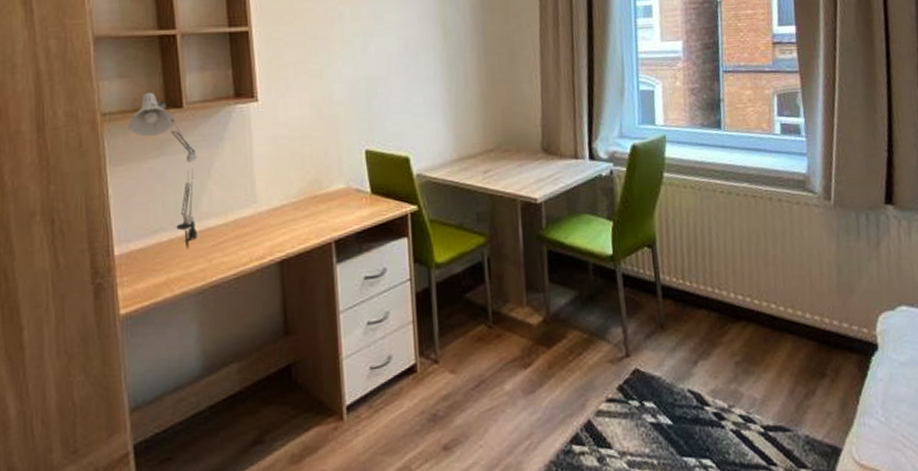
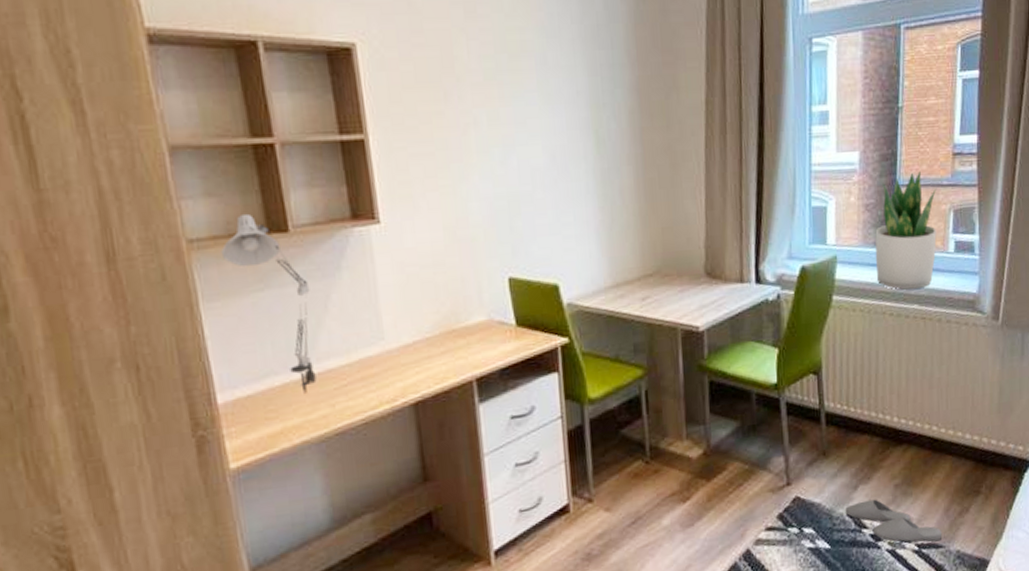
slippers: none [685,376,789,425] -> present [845,499,943,542]
planter: none [701,59,763,169] -> present [875,171,937,290]

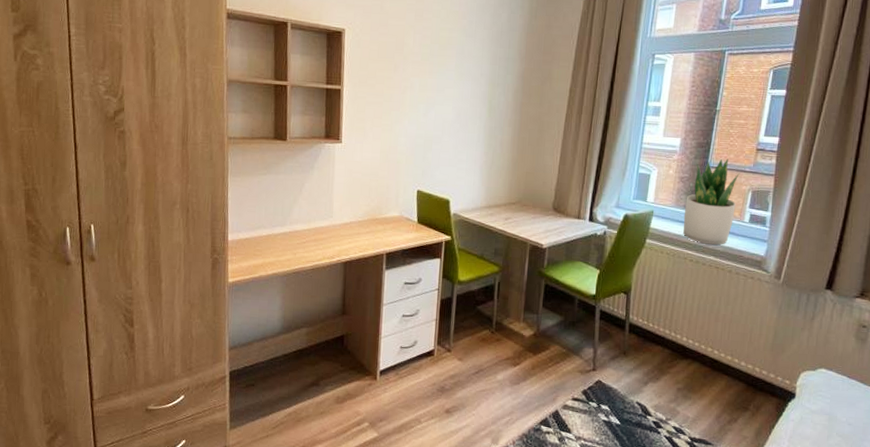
desk lamp: present [220,213,317,393] -> none [245,126,293,243]
slippers: present [845,499,943,542] -> none [635,395,712,439]

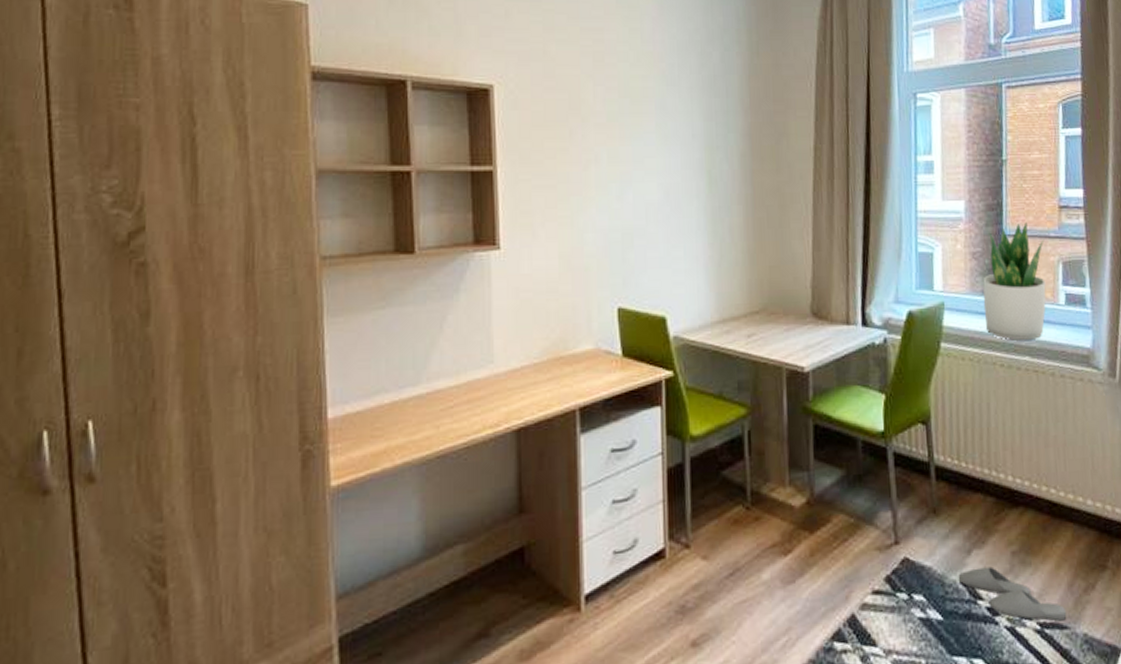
slippers: none [635,395,712,439] -> present [958,566,1067,621]

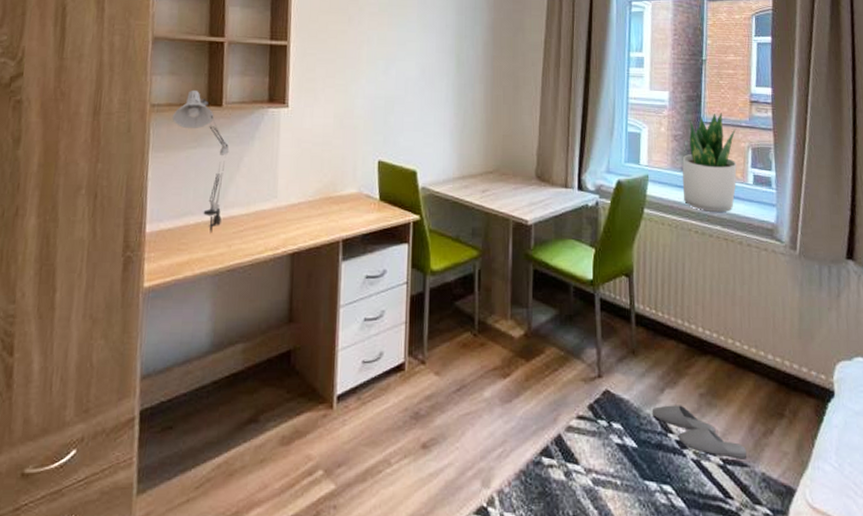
desk lamp: none [350,234,428,413] -> present [172,89,230,233]

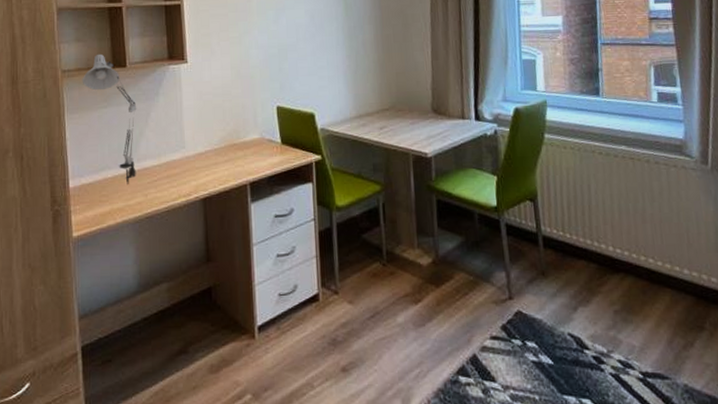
slippers: present [652,405,747,459] -> none [566,322,668,372]
planter: present [682,113,737,212] -> none [581,32,640,132]

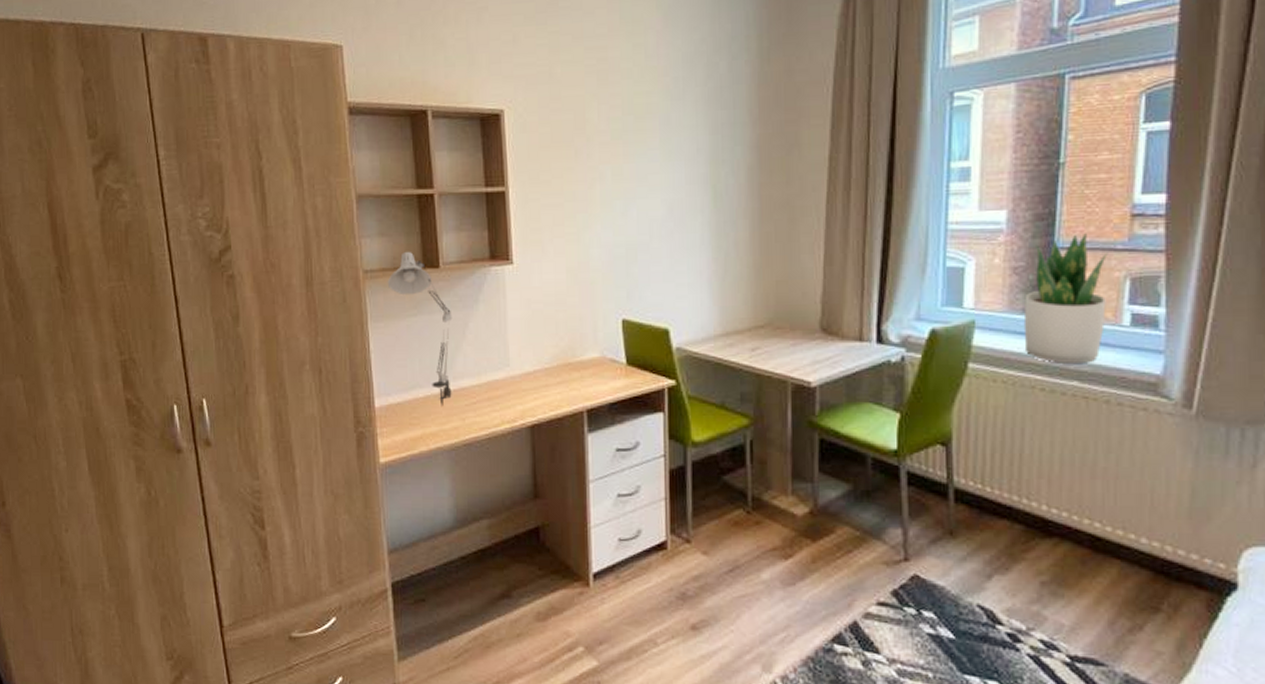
planter: none [581,32,640,132] -> present [1023,233,1108,363]

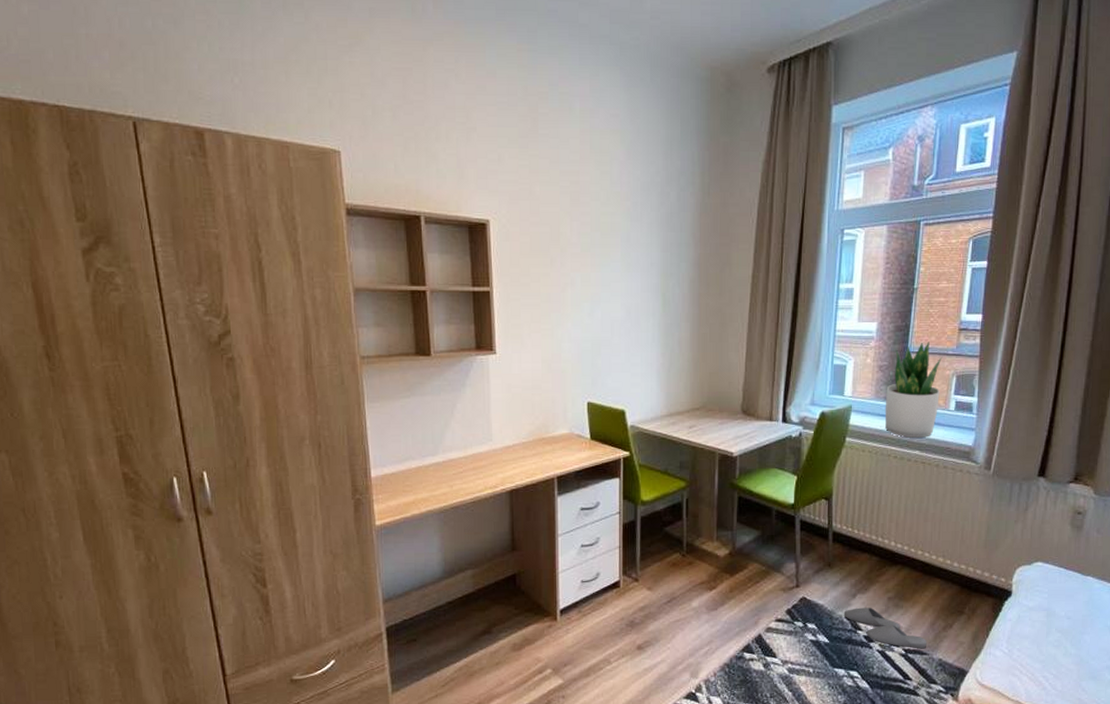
desk lamp: present [387,251,453,406] -> none [382,340,442,475]
slippers: none [974,593,1105,657] -> present [843,607,927,649]

